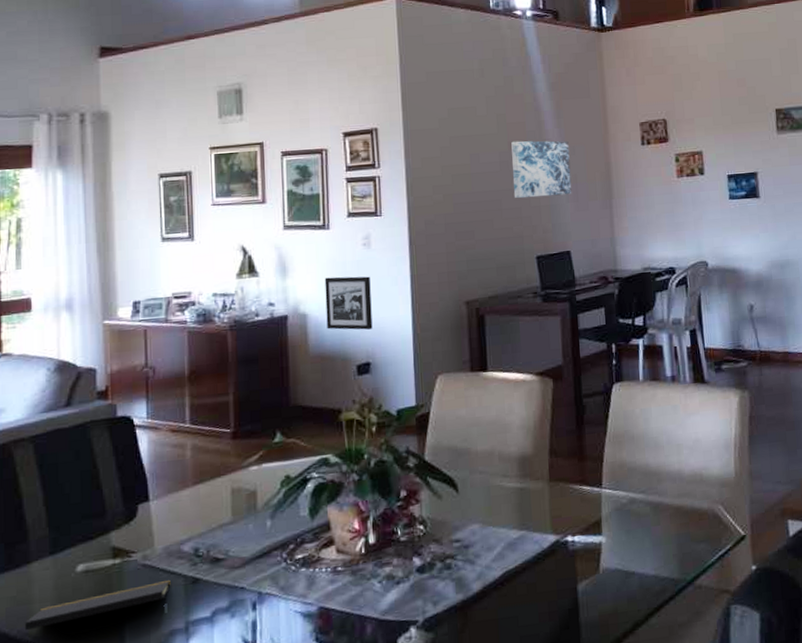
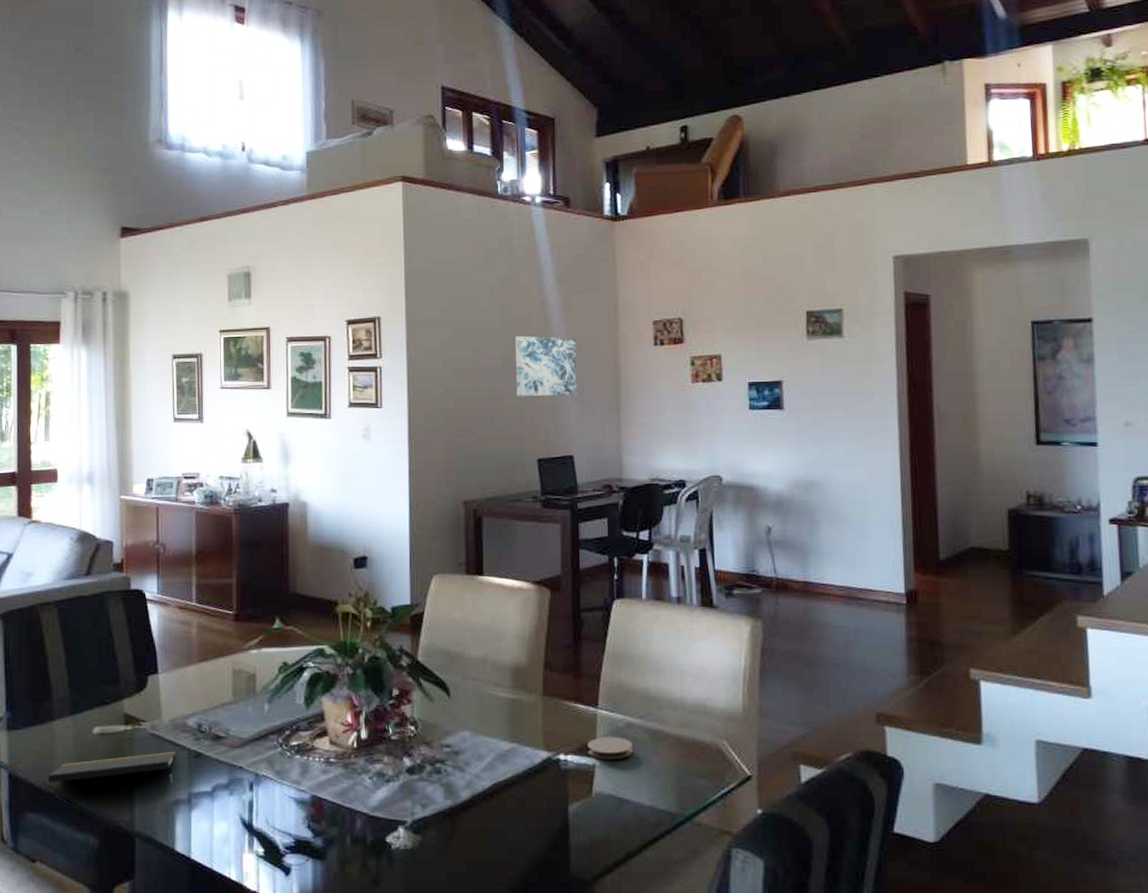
picture frame: present [324,276,373,330] -> none [325,467,370,523]
coaster: none [593,513,636,536] -> present [587,737,633,760]

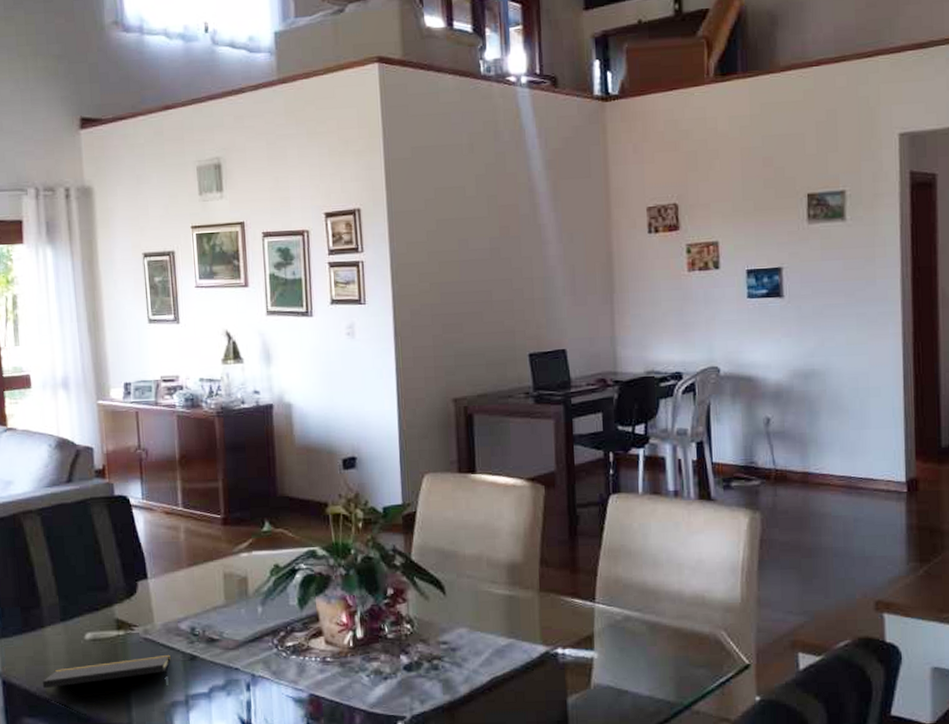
wall art: present [515,335,578,397] -> none [503,225,569,290]
coaster: present [587,737,633,760] -> none [585,630,631,653]

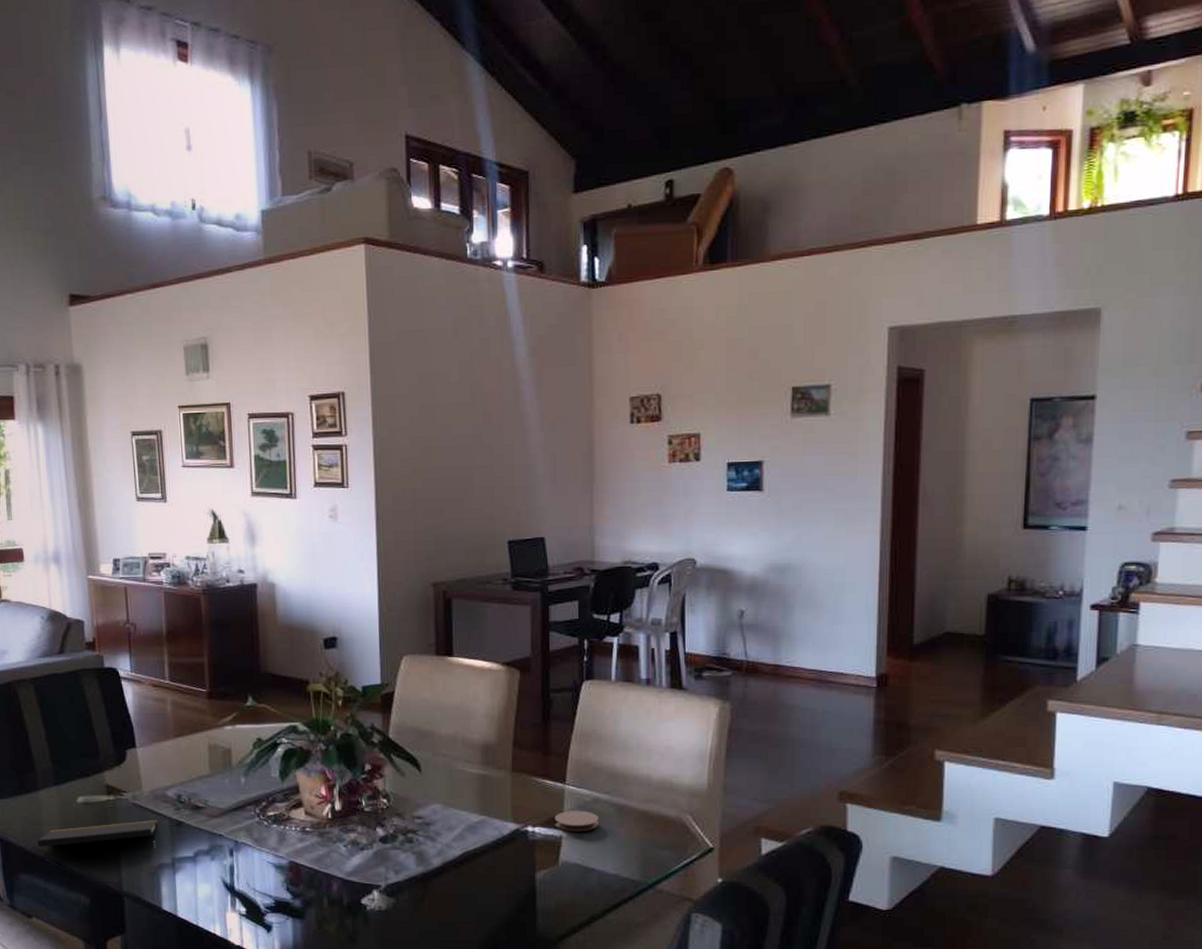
coaster: none [585,630,631,653] -> present [555,810,599,832]

